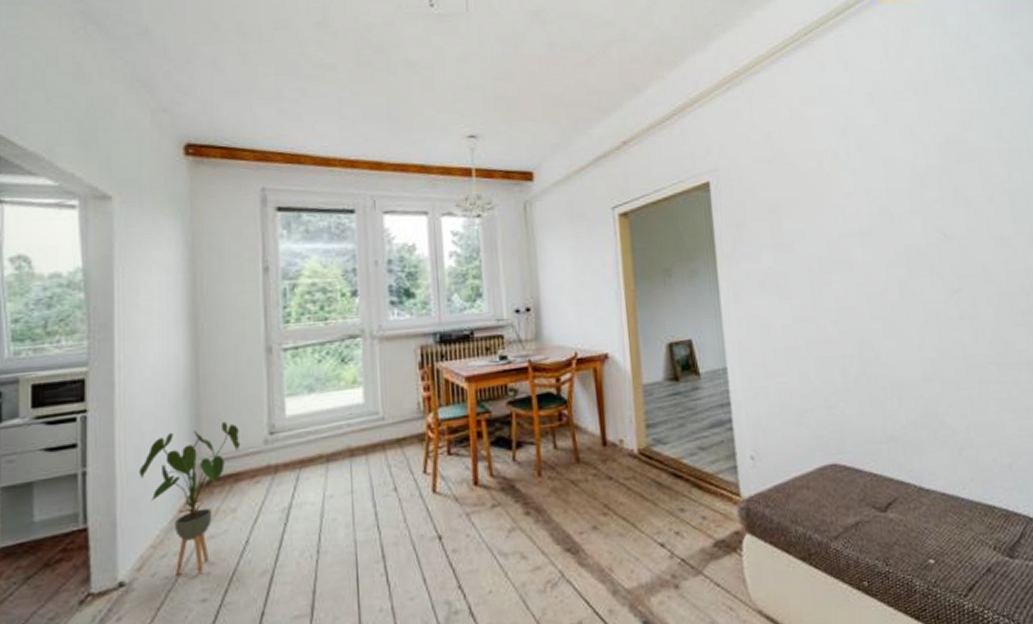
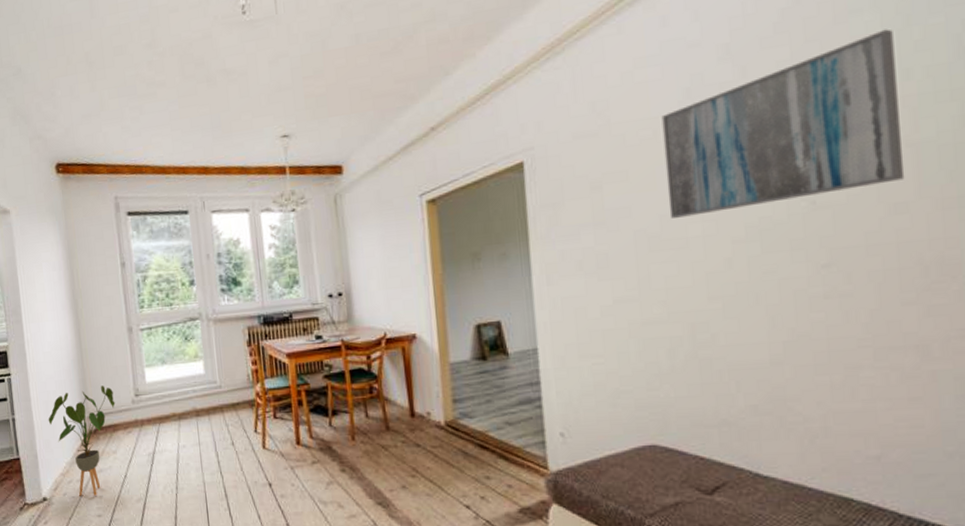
wall art: none [824,96,1006,243] -> present [661,29,905,218]

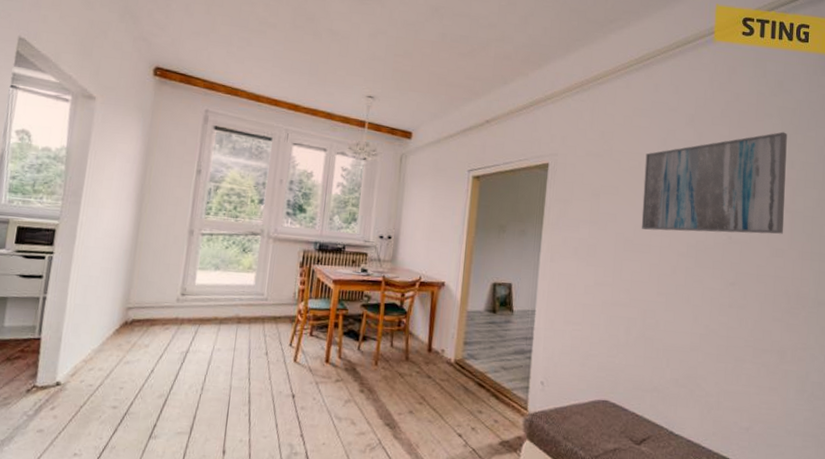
house plant: present [48,385,116,496] -> none [83,280,160,387]

